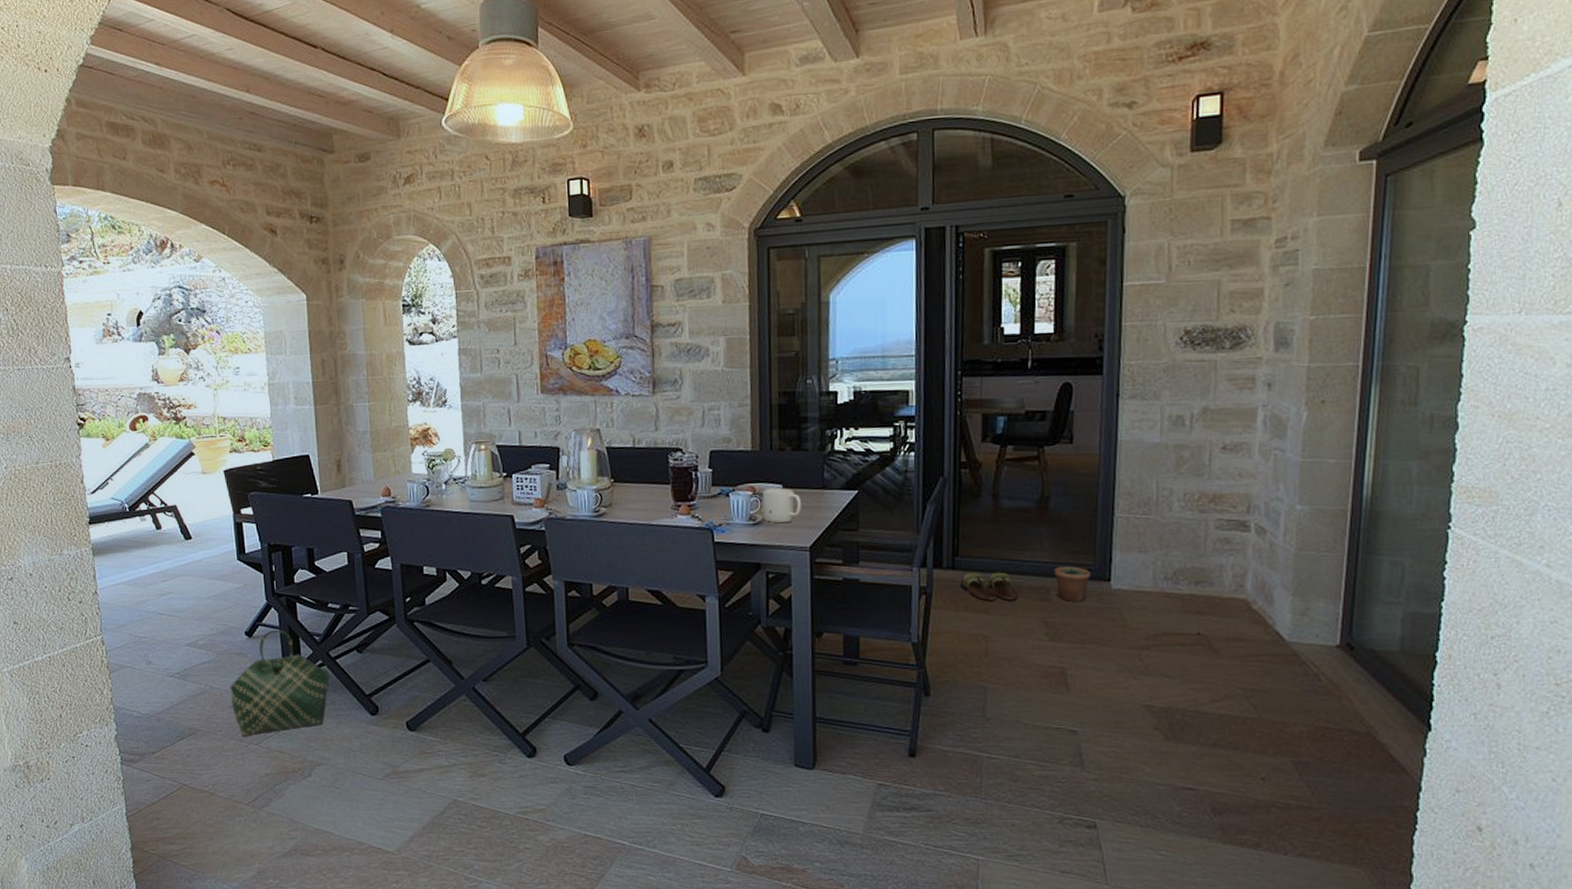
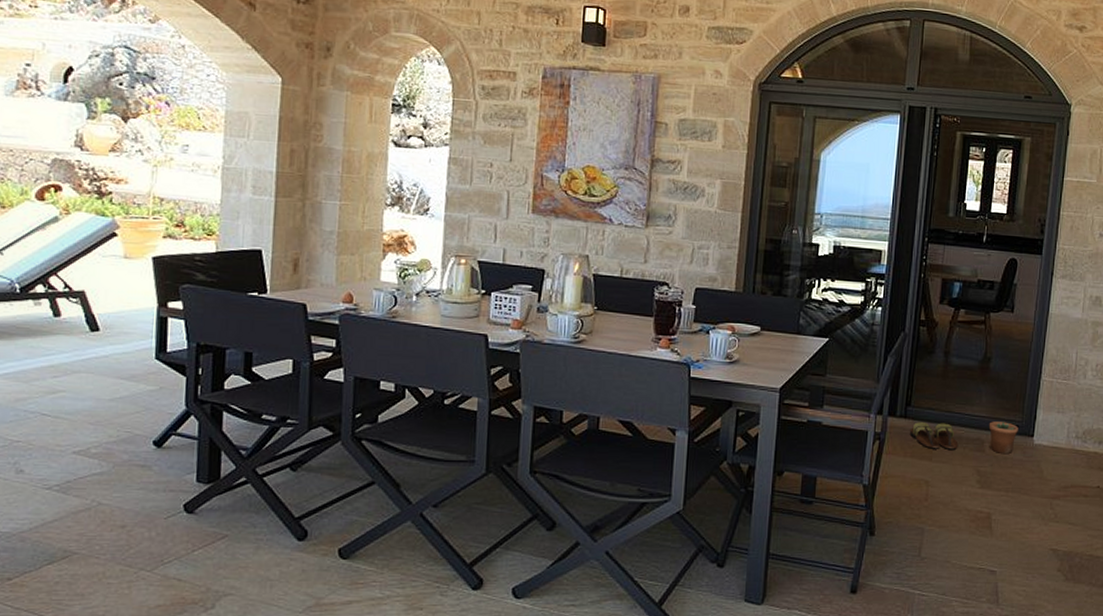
tote bag: present [229,629,331,736] -> none [124,440,255,561]
mug: present [762,488,802,524] -> none [740,329,777,364]

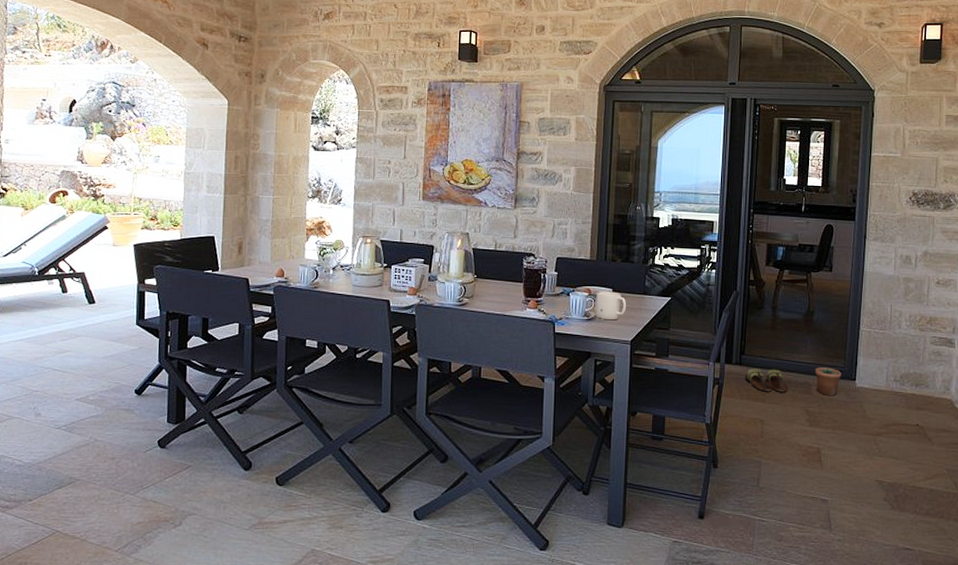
mug: none [740,329,777,364] -> present [596,291,627,321]

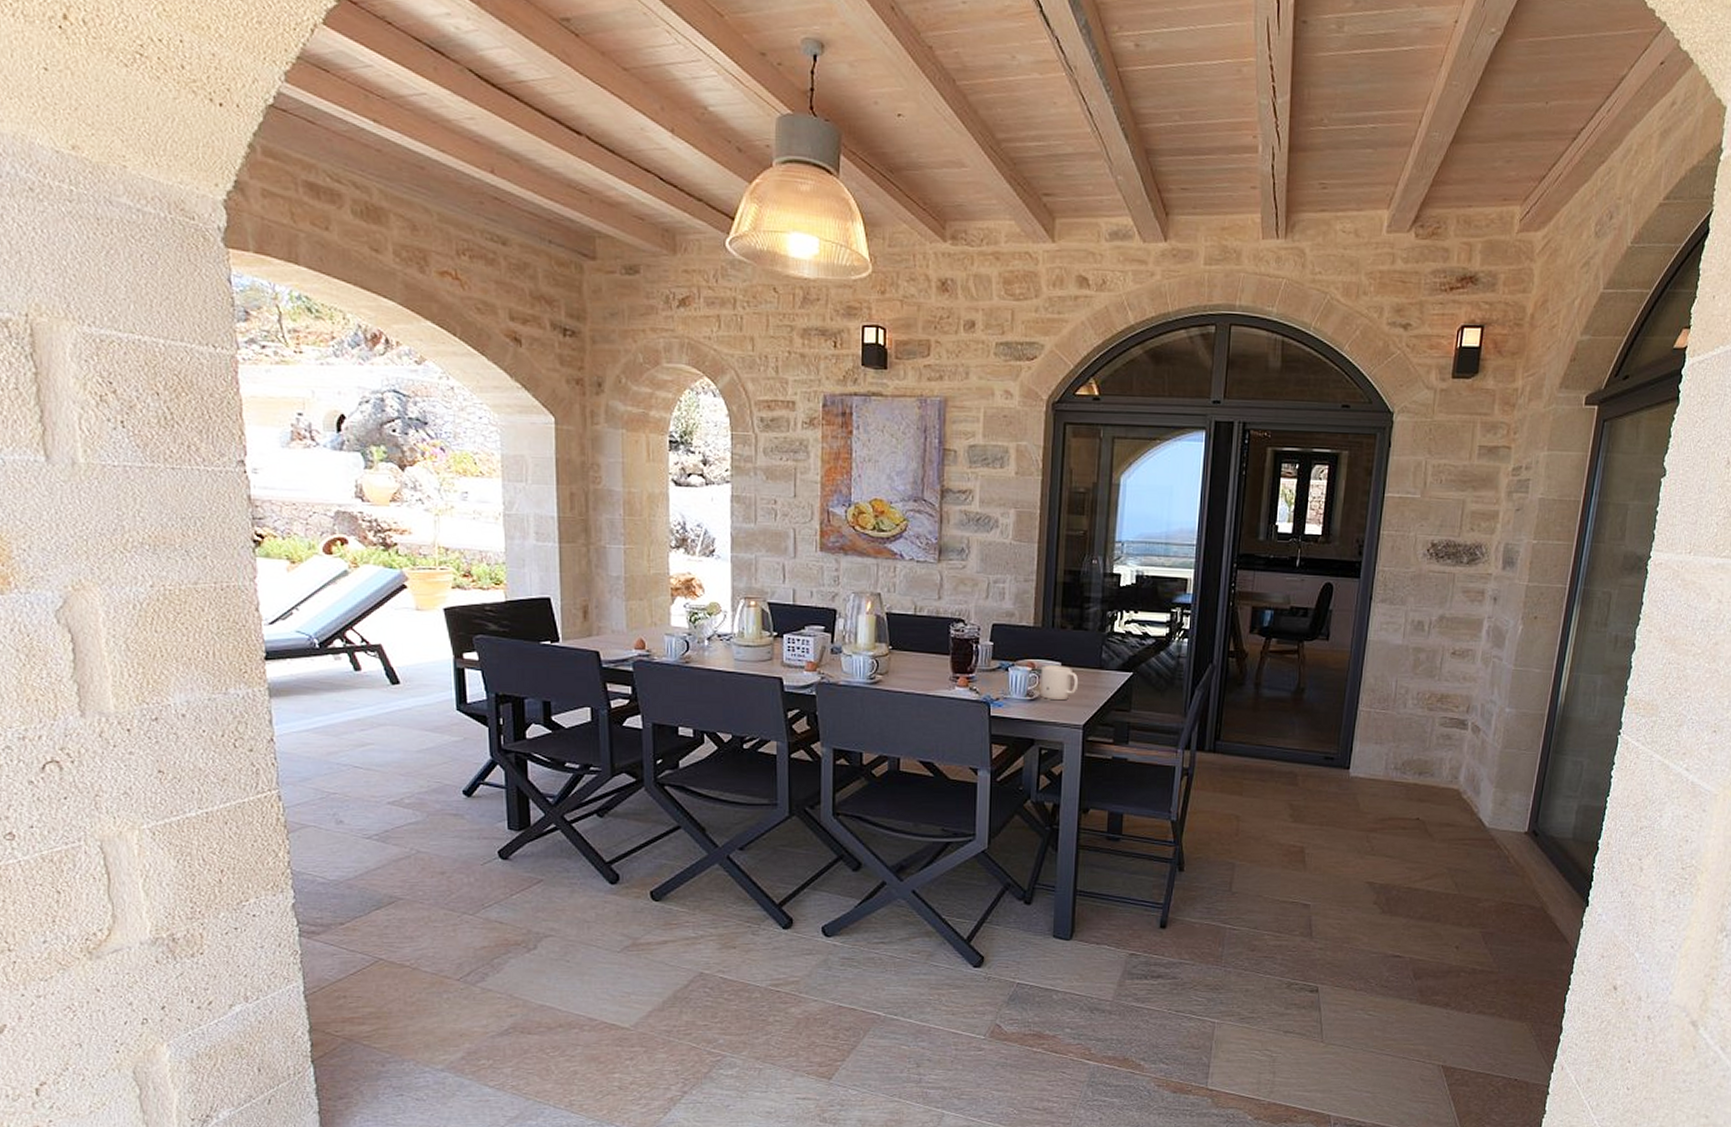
sandal: present [744,368,788,392] -> none [1218,756,1270,784]
planter: present [814,367,841,397] -> none [1302,754,1333,788]

